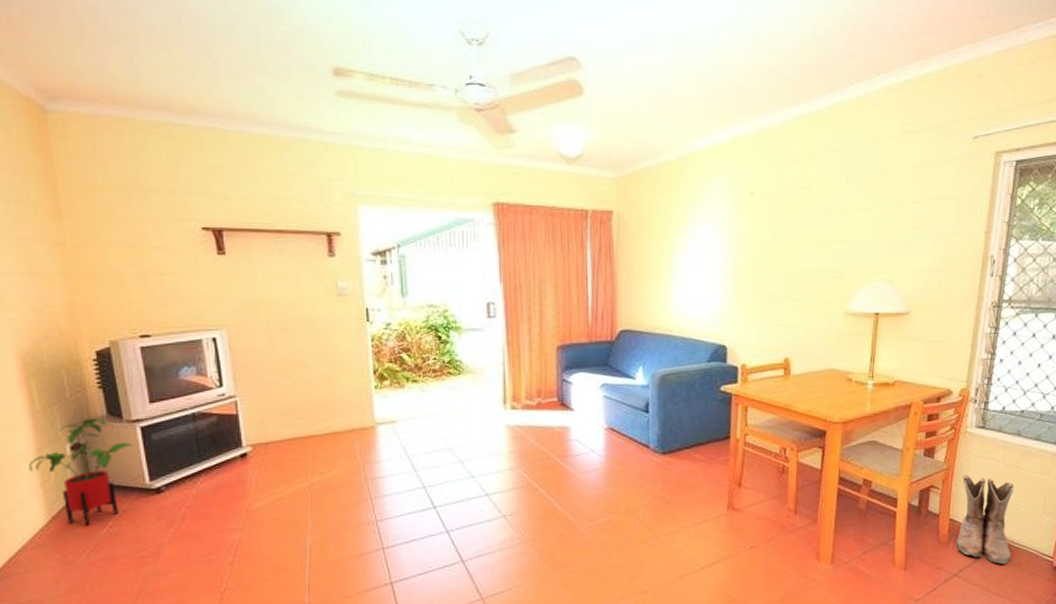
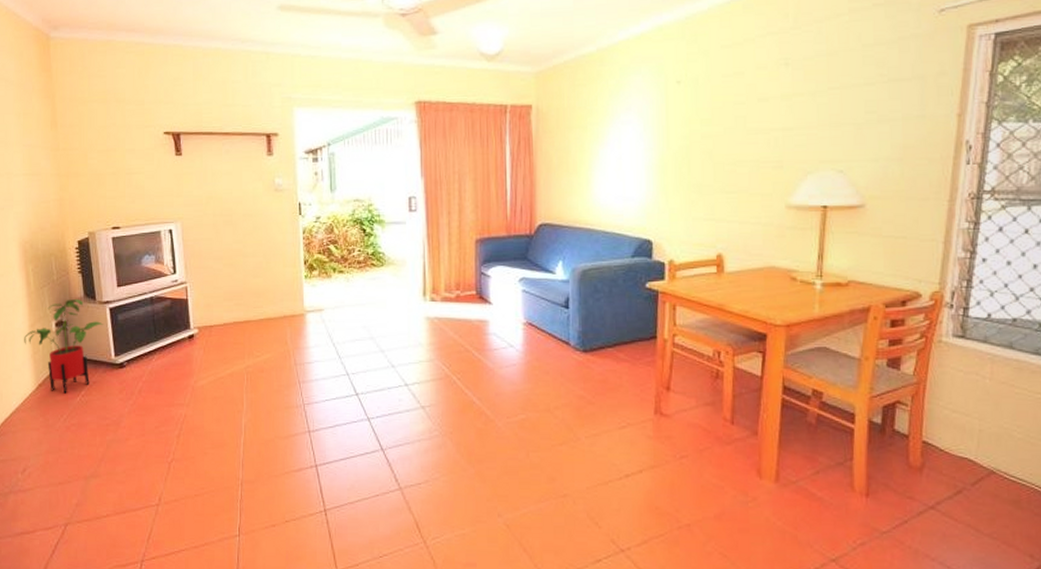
boots: present [956,475,1014,565] -> none [932,391,1007,500]

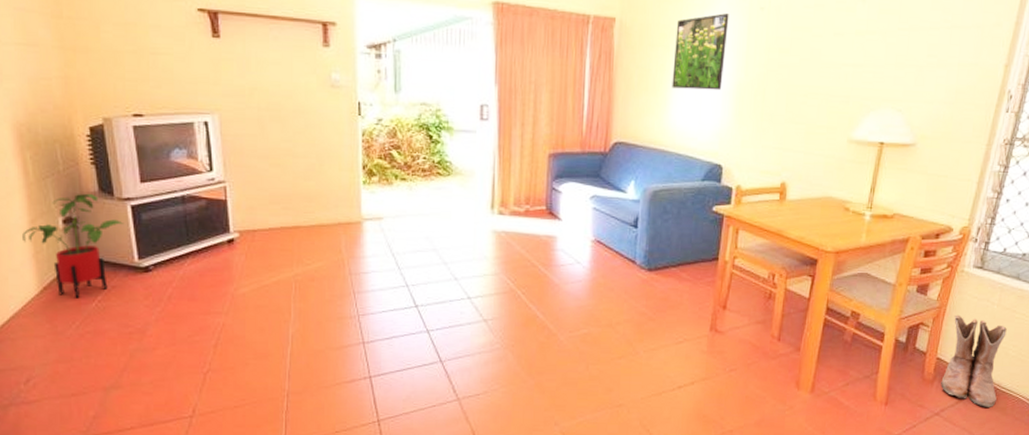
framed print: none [592,91,646,167] -> present [672,13,729,91]
boots: none [932,391,1007,500] -> present [941,314,1007,407]

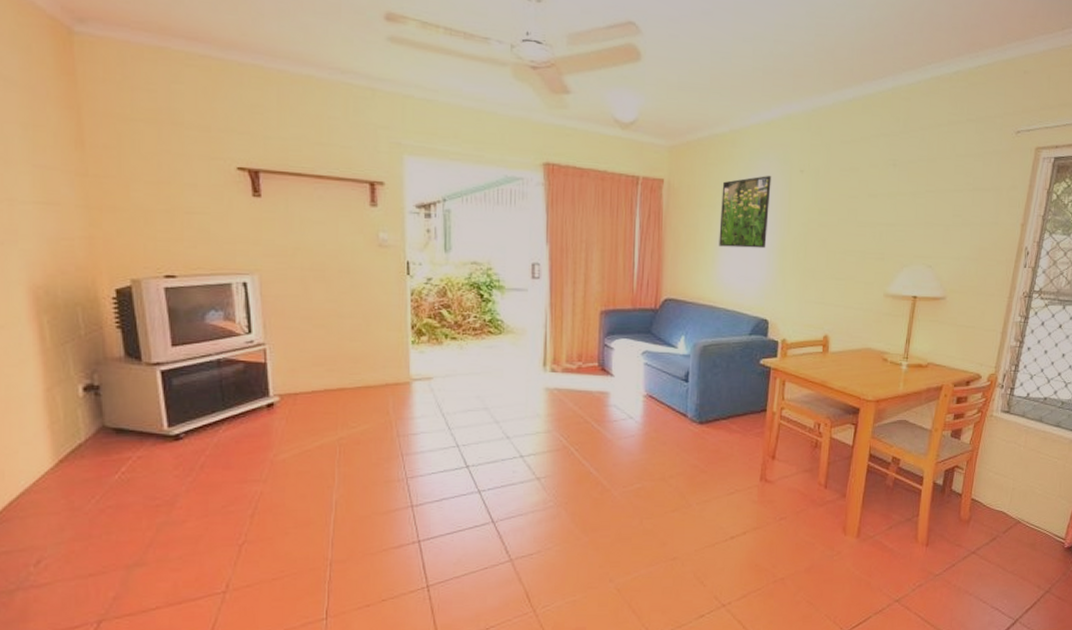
house plant: present [22,193,124,299] -> none [36,358,153,471]
boots: present [941,314,1007,407] -> none [976,457,1033,544]

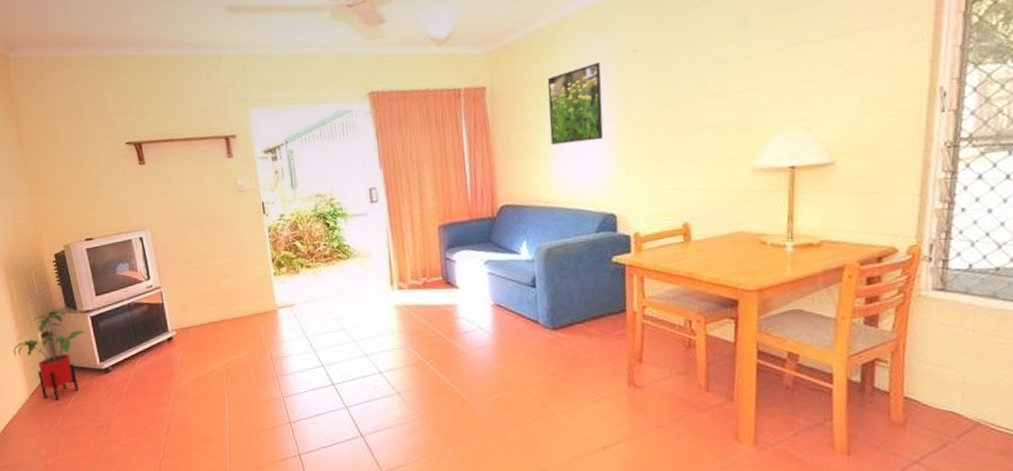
house plant: none [36,358,153,471] -> present [13,309,87,401]

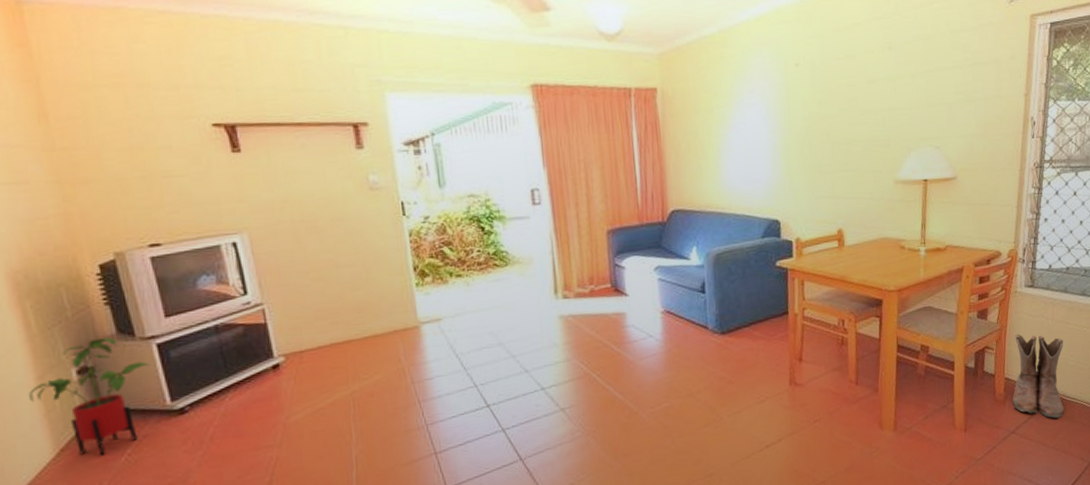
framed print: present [547,63,604,145] -> none [717,73,769,151]
boots: none [915,345,993,451] -> present [1012,333,1064,419]

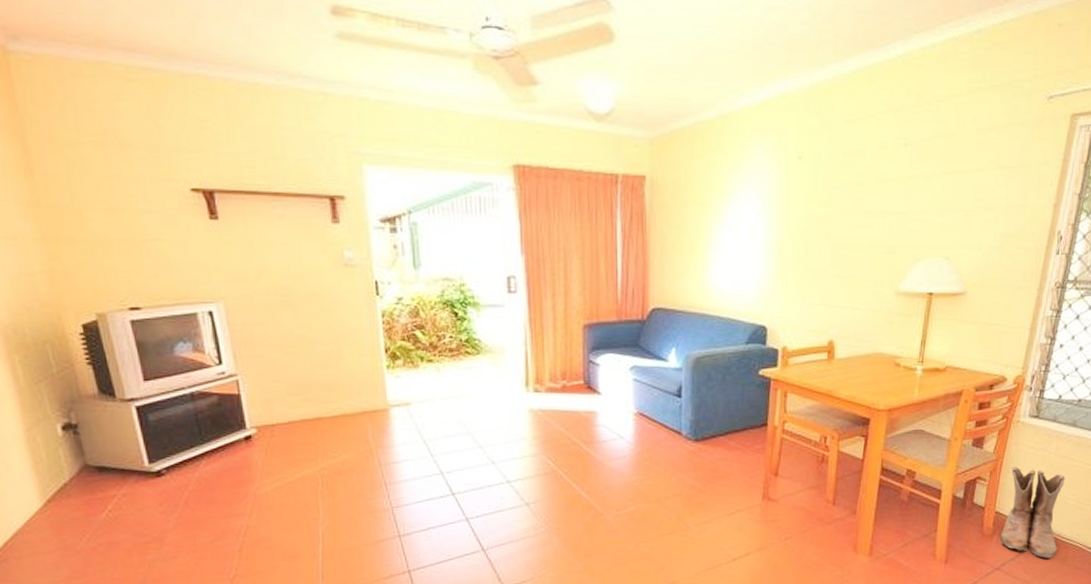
house plant: present [29,337,151,456] -> none [18,396,130,510]

